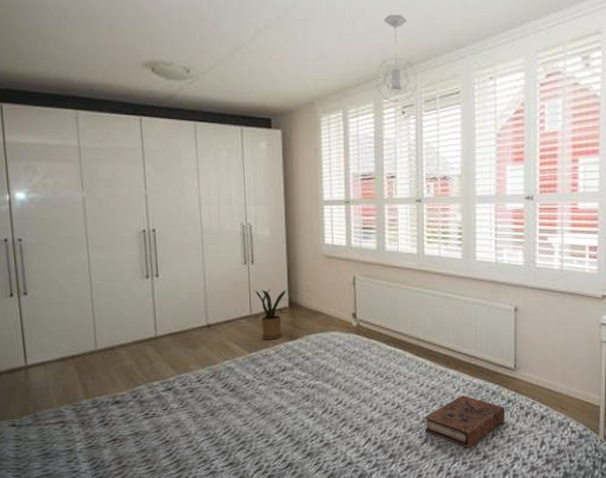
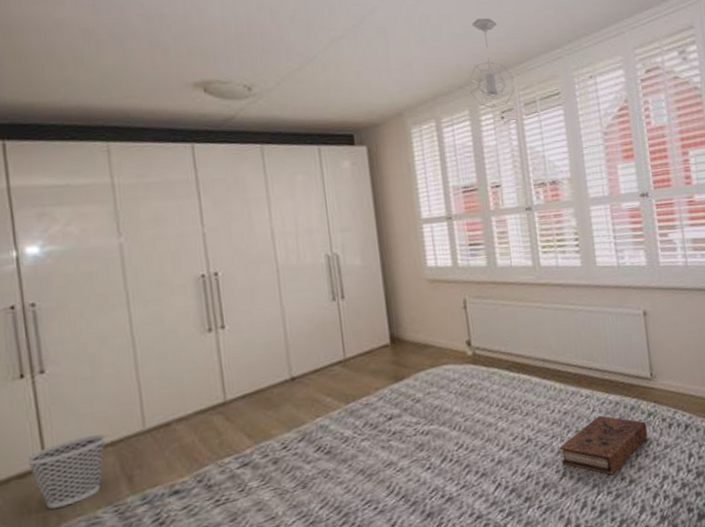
wastebasket: none [13,349,69,399] -> present [26,434,107,509]
house plant: present [253,289,290,340] -> none [348,324,392,386]

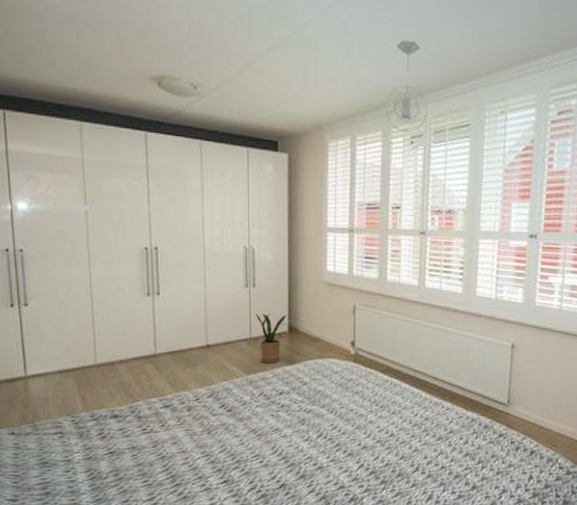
wastebasket: present [26,434,107,509] -> none [13,360,69,410]
house plant: none [348,324,392,386] -> present [253,313,289,363]
book: present [559,415,648,475] -> none [416,427,496,479]

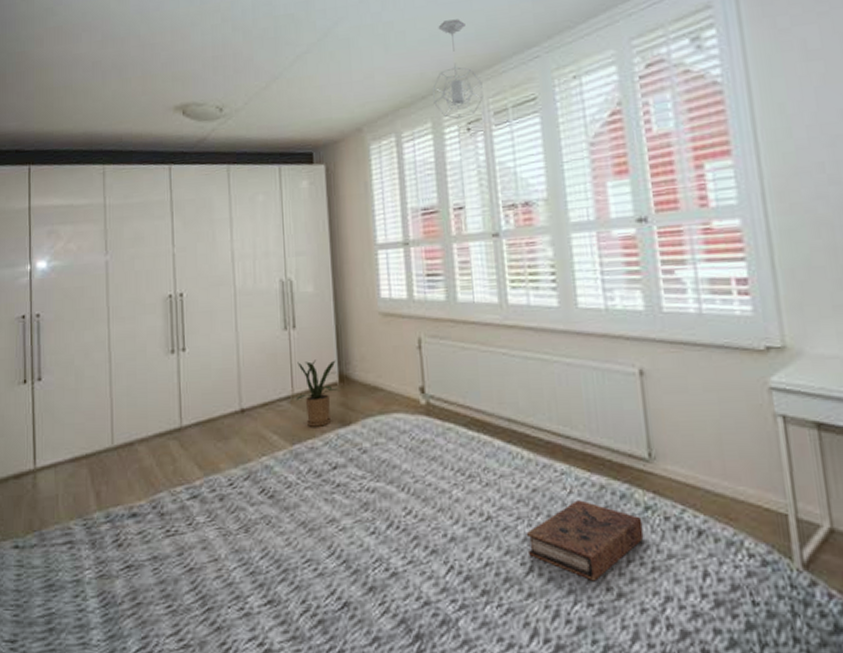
book: none [416,427,496,479] -> present [526,500,644,582]

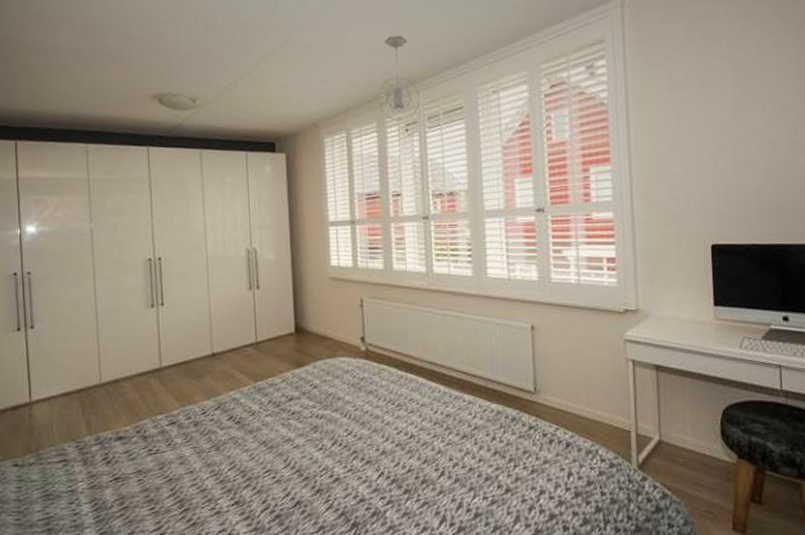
house plant: present [296,359,340,427] -> none [259,314,296,368]
book: present [526,500,644,582] -> none [440,422,527,481]

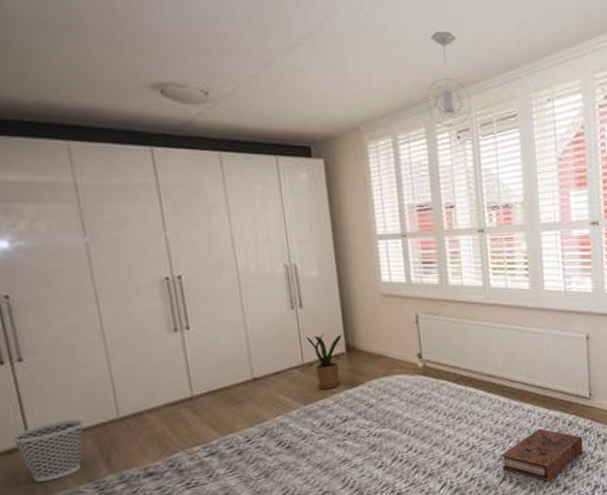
wastebasket: none [18,383,74,437] -> present [11,419,85,482]
house plant: none [259,314,296,368] -> present [306,334,348,390]
book: none [440,422,527,481] -> present [501,428,583,482]

